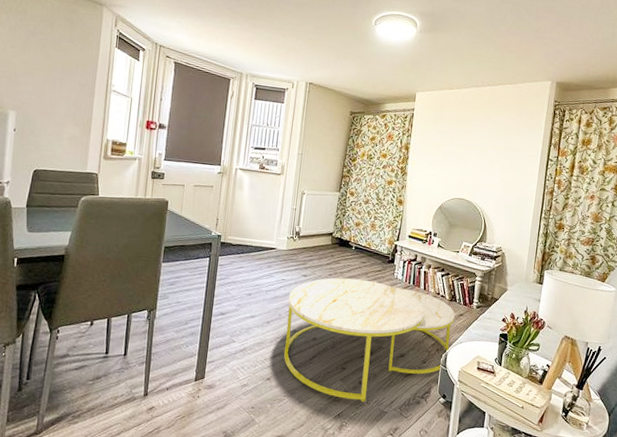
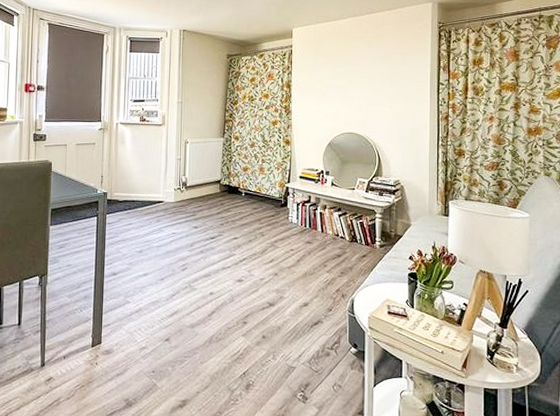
coffee table: present [283,278,455,402] -> none [180,226,358,358]

